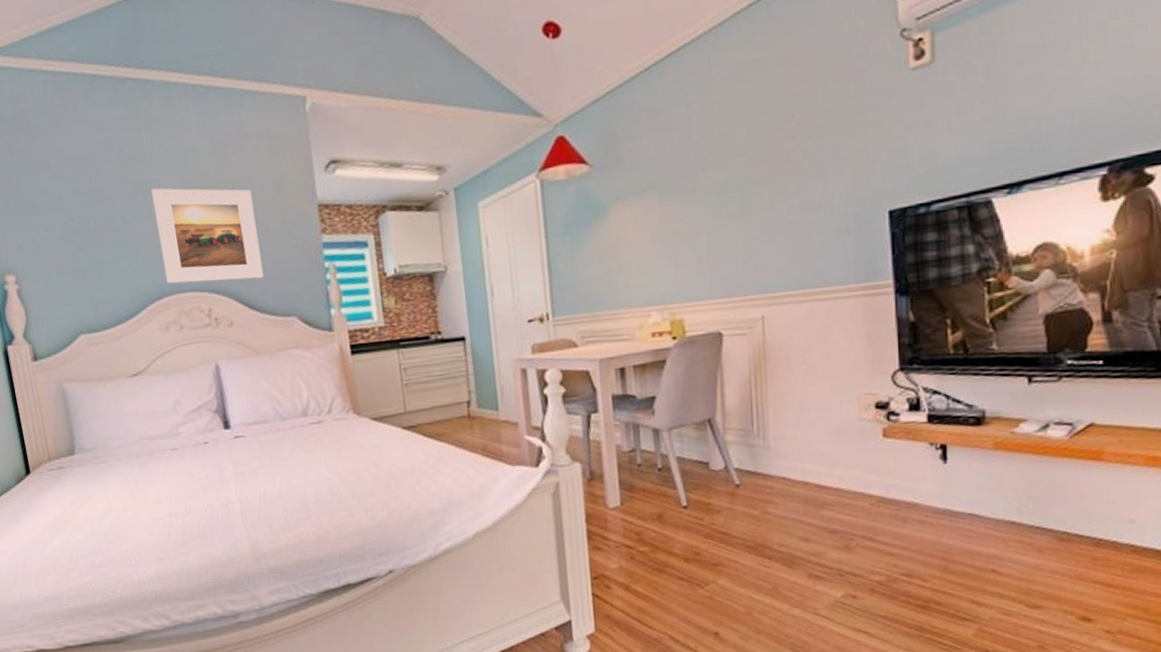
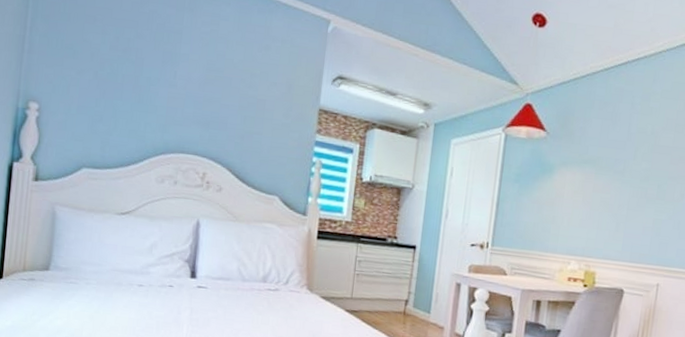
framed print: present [151,188,264,284] -> none [173,61,266,158]

